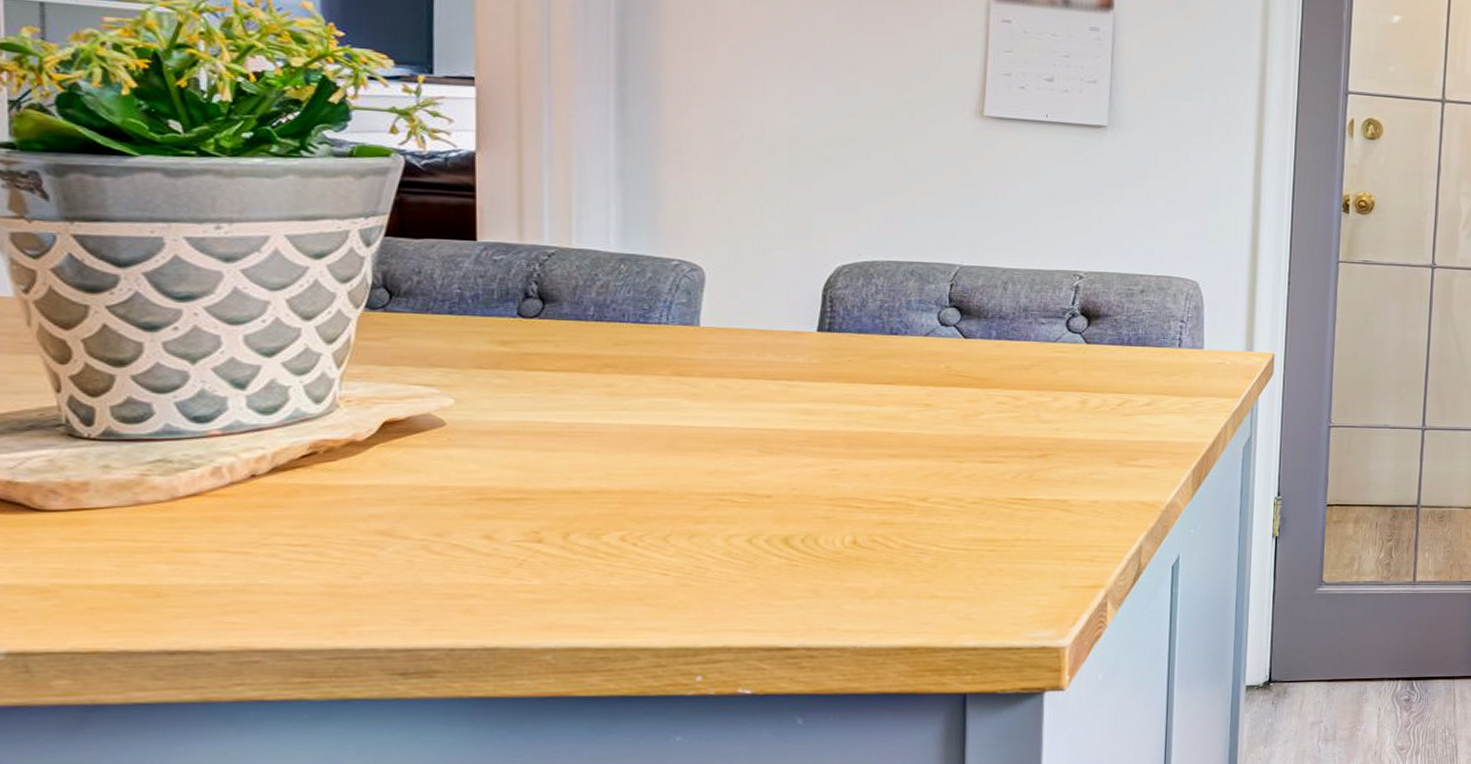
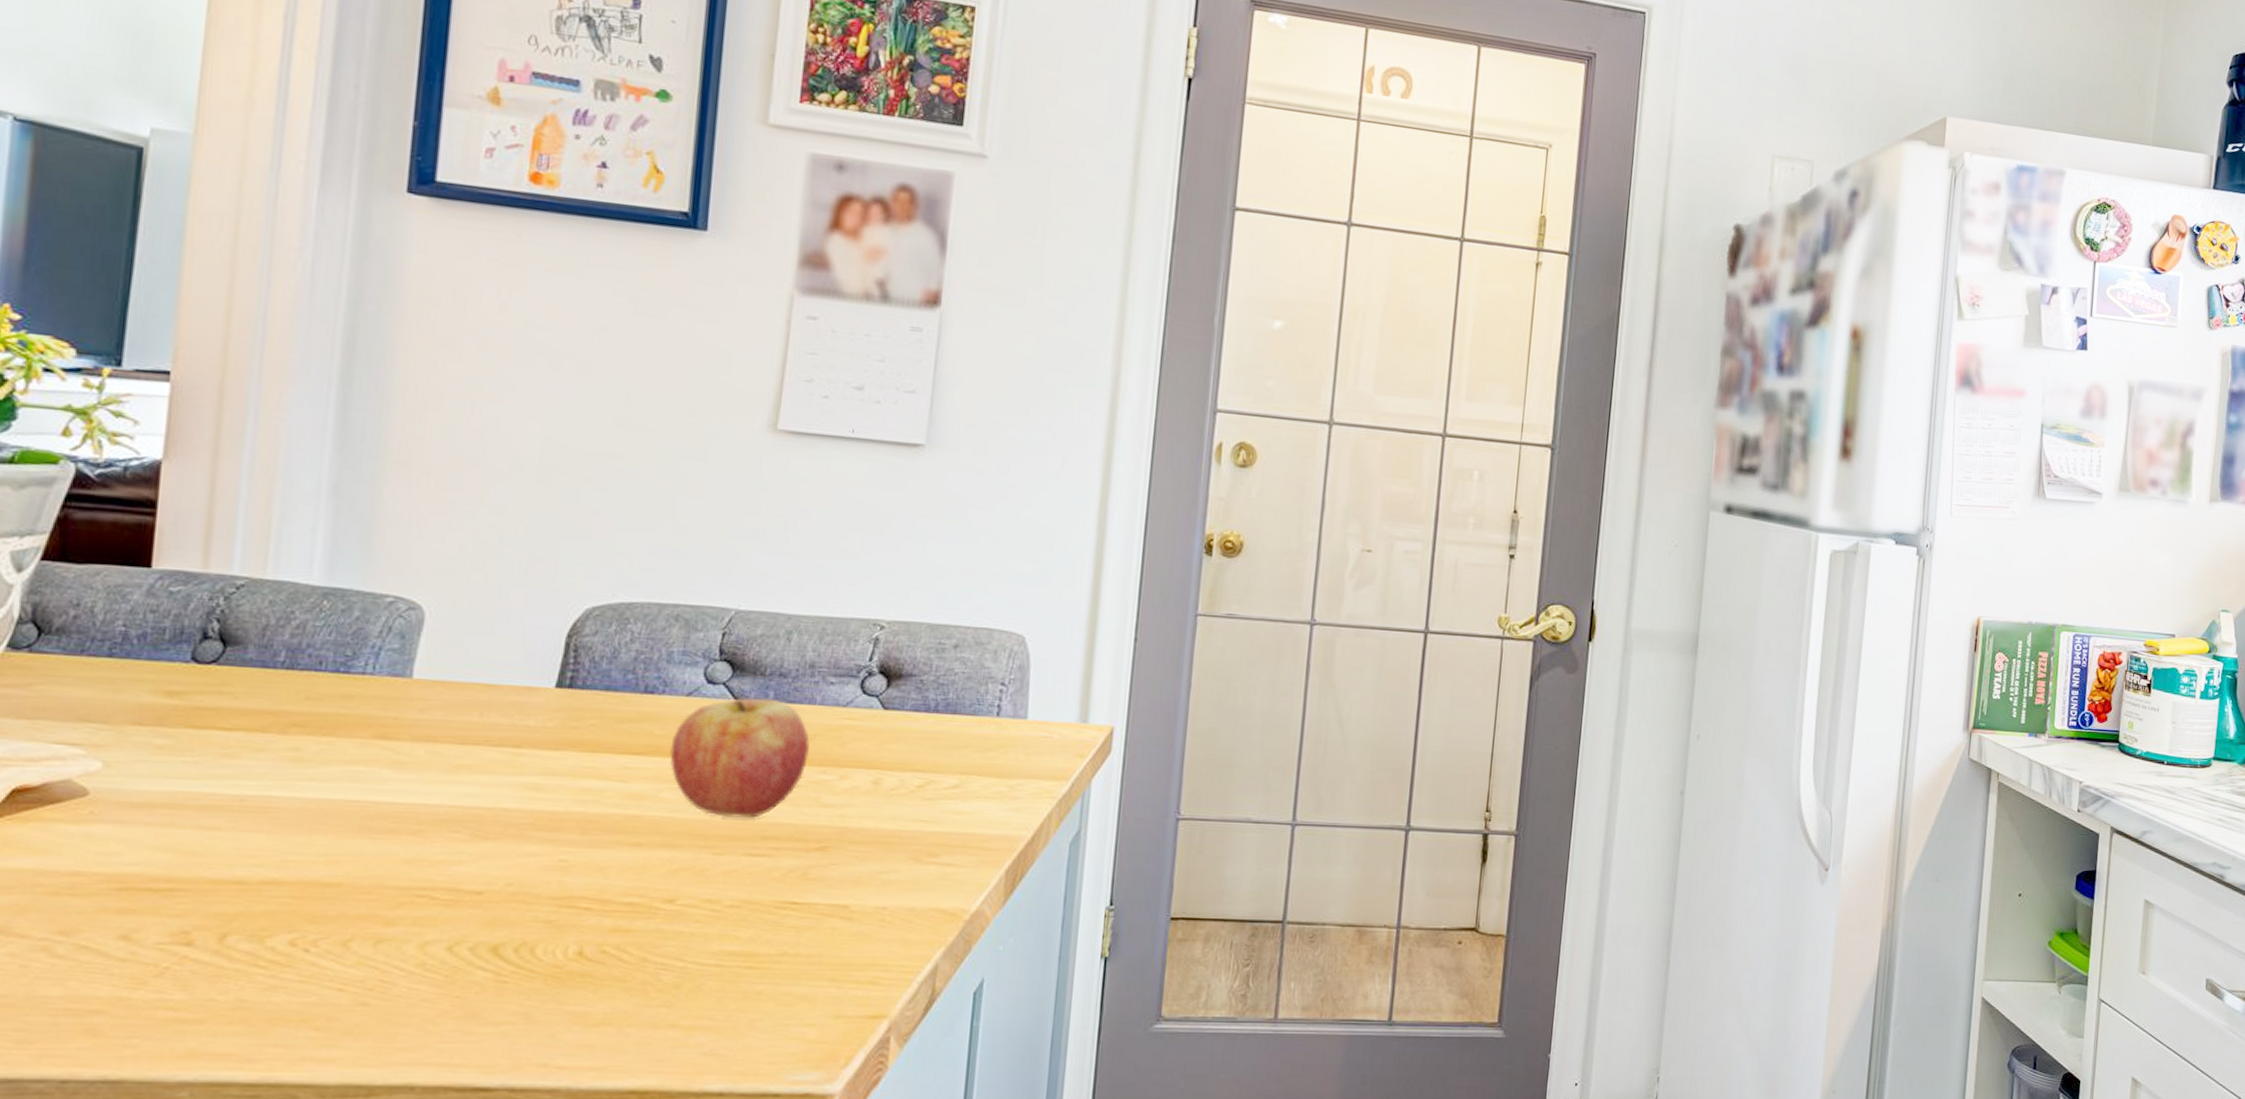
fruit: none [915,336,1029,433] -> present [670,698,810,818]

